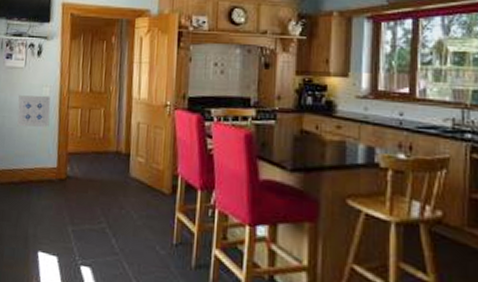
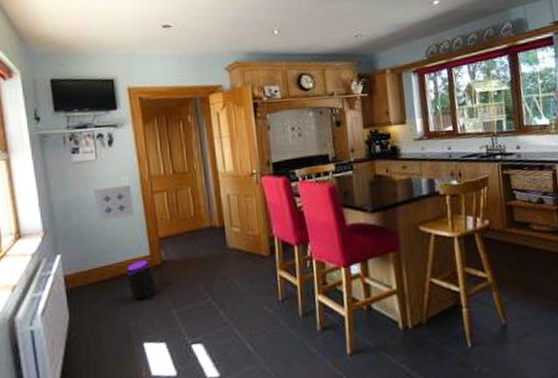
trash can: none [32,170,58,212] -> present [125,259,156,301]

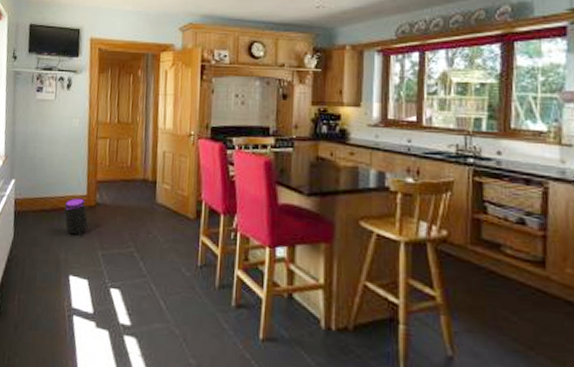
wall art: present [94,184,134,222] -> none [48,126,80,157]

